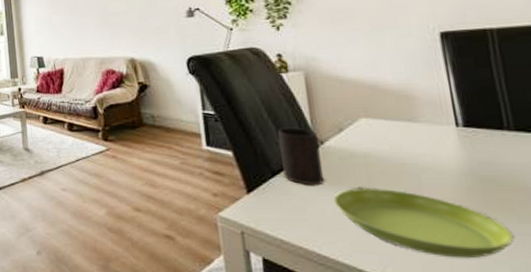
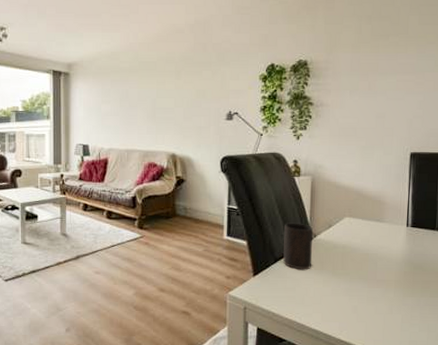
saucer: present [334,187,515,259] -> none [316,272,426,323]

